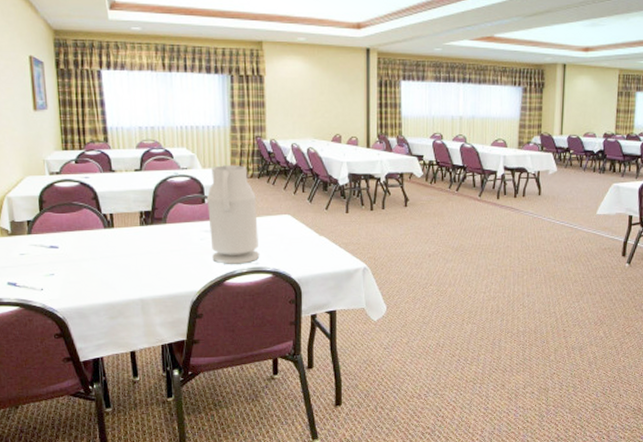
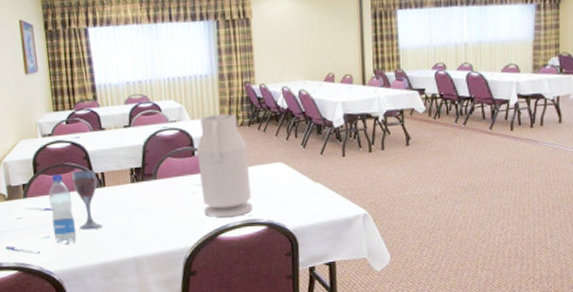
bottle: none [54,212,83,283] -> present [48,174,77,245]
cup: none [80,211,109,270] -> present [72,170,102,230]

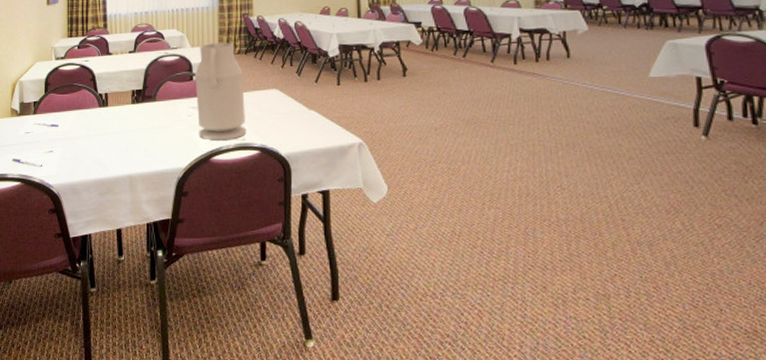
bottle: present [48,174,77,245] -> none [55,93,78,159]
cup: present [72,170,102,230] -> none [79,91,101,147]

